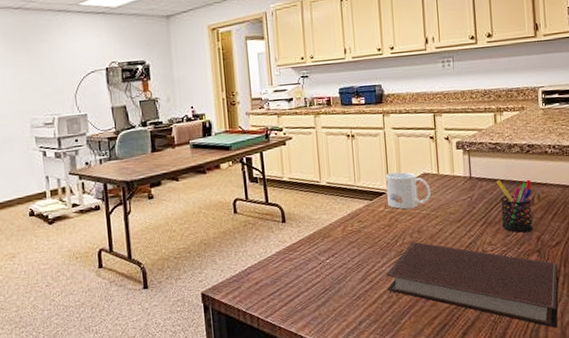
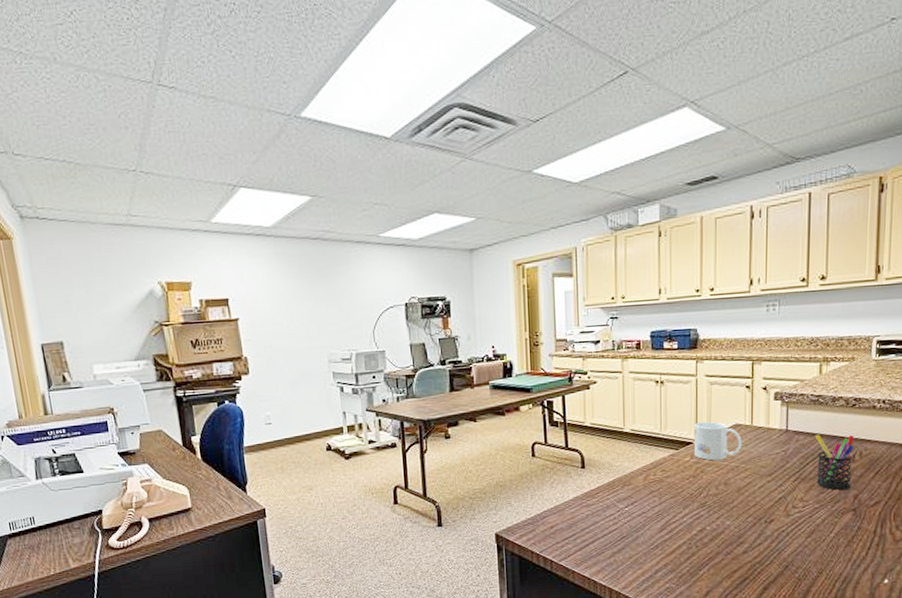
notebook: present [386,242,559,328] -> none [687,494,874,589]

